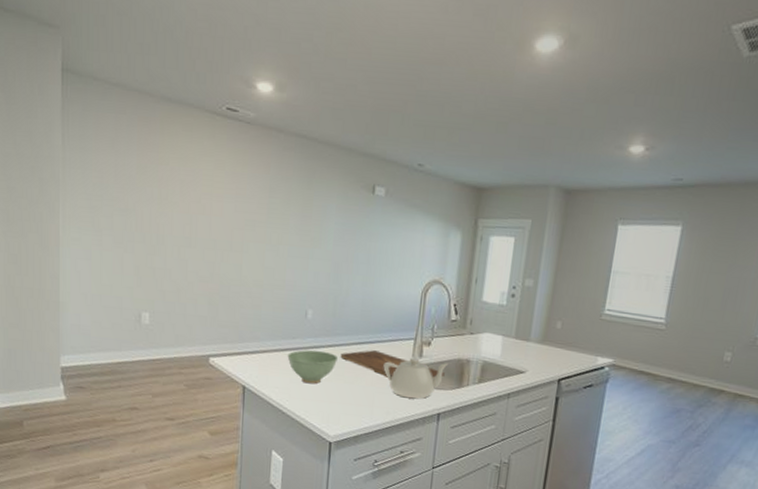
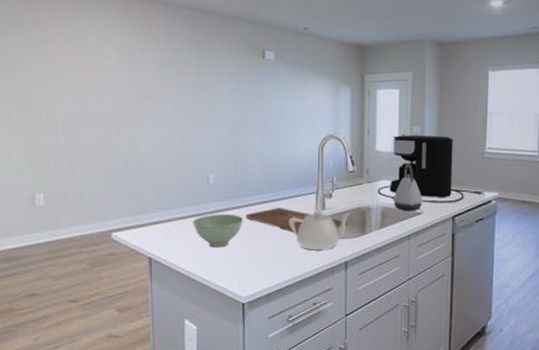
coffee maker: none [479,287,598,365] -> present [377,135,485,203]
kettle: none [495,317,529,369] -> present [393,163,424,211]

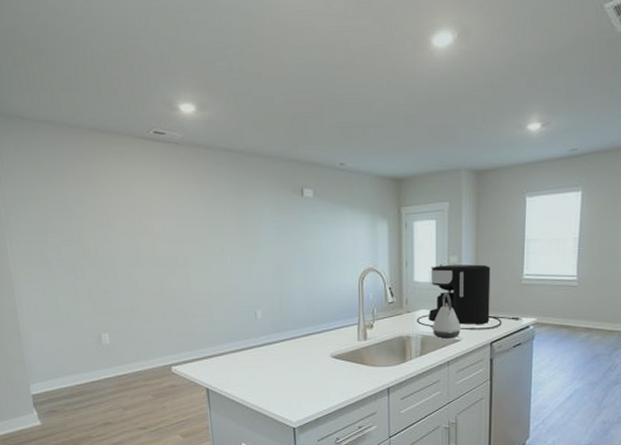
bowl: present [192,213,244,248] -> none [243,346,291,378]
cutting board: present [246,208,348,233] -> none [292,339,389,362]
teapot: present [289,210,351,251] -> none [333,340,391,378]

